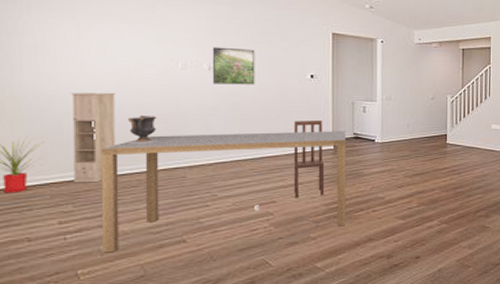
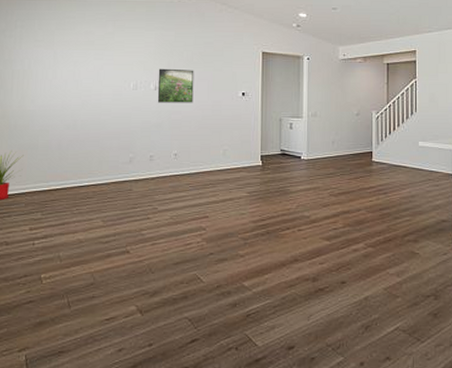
storage cabinet: present [71,93,115,183] -> none [43,112,80,193]
dining table: present [101,131,347,253] -> none [62,147,274,259]
decorative urn: present [127,115,158,145] -> none [87,131,112,159]
chair: present [293,121,325,198] -> none [225,137,254,214]

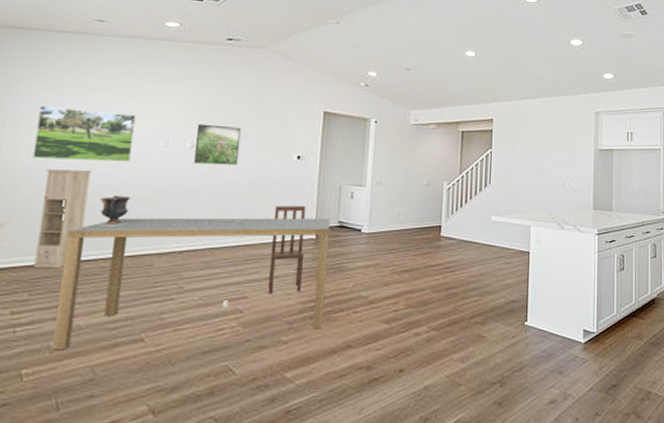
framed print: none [35,60,110,104] -> present [33,105,136,162]
storage cabinet: none [43,112,80,193] -> present [34,169,91,269]
dining table: none [62,147,274,259] -> present [52,217,331,351]
decorative urn: none [87,131,112,159] -> present [97,194,132,227]
chair: none [225,137,254,214] -> present [268,205,306,294]

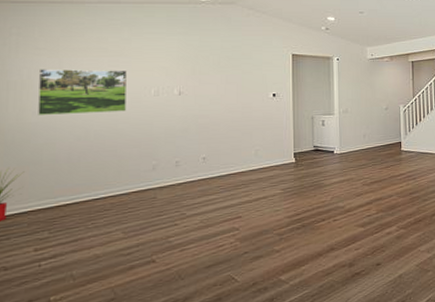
storage cabinet: present [34,169,91,269] -> none [50,122,92,210]
dining table: present [52,217,331,351] -> none [75,144,308,278]
decorative urn: present [97,194,132,227] -> none [102,140,131,170]
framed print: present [193,124,242,165] -> none [182,73,222,108]
chair: present [268,205,306,294] -> none [257,136,288,213]

